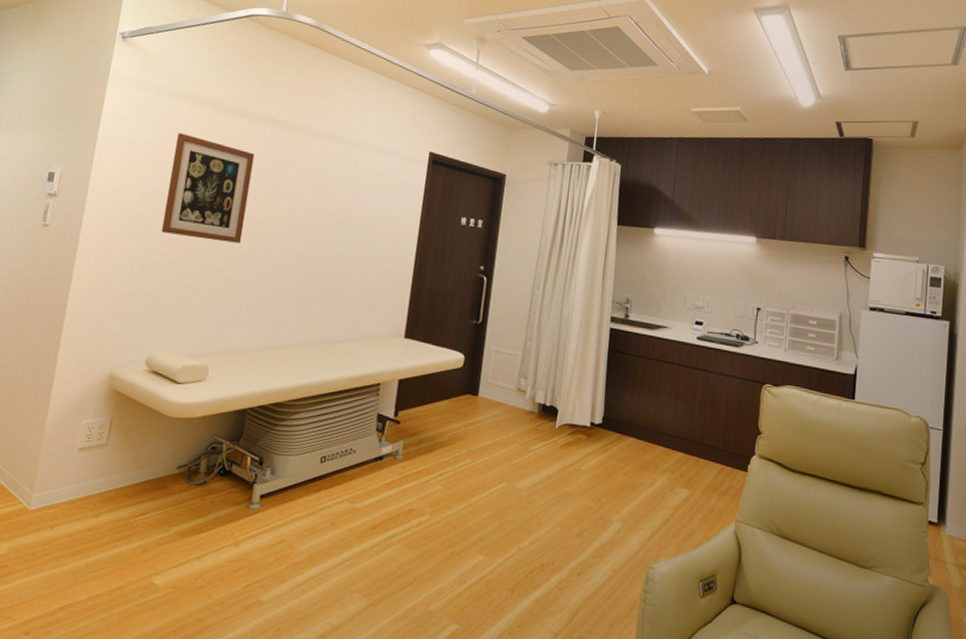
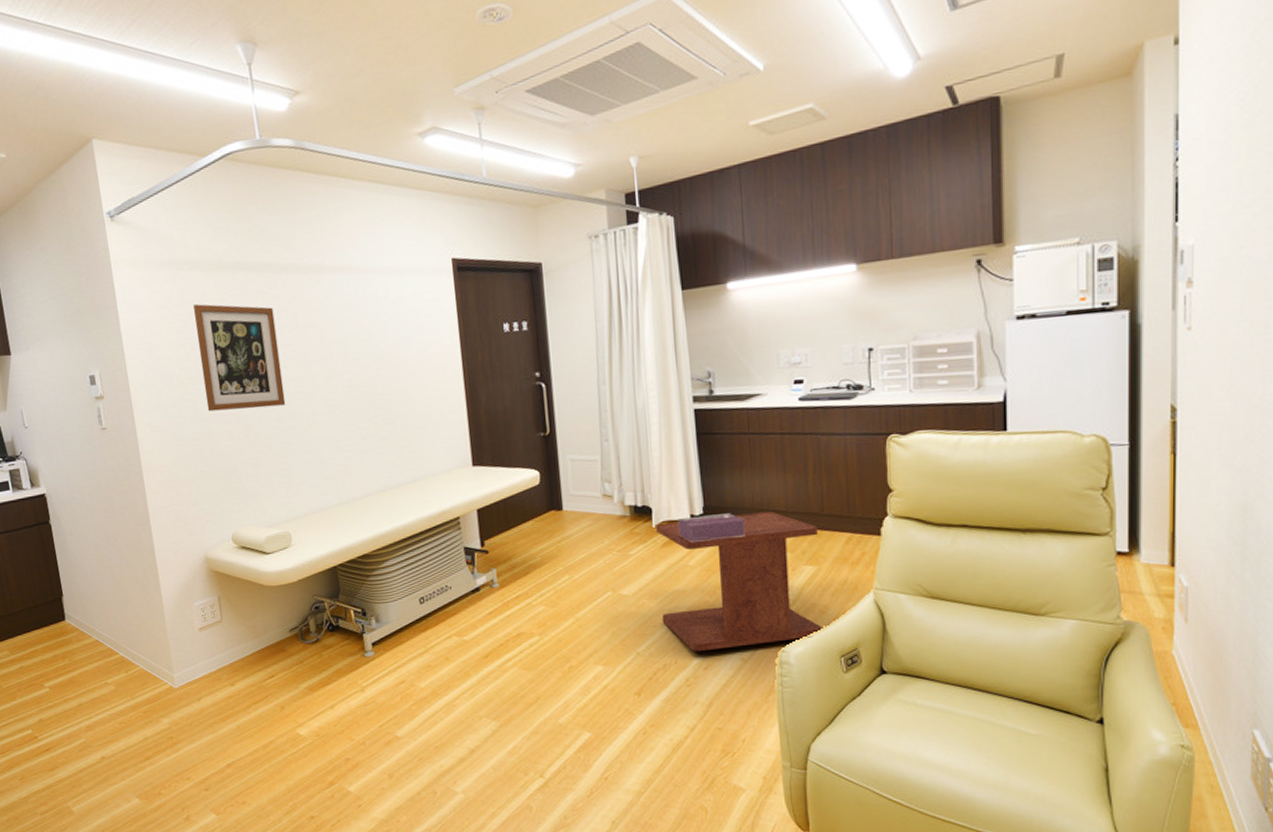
side table: none [548,425,696,558] -> present [656,511,822,652]
tissue box: none [577,424,636,452] -> present [678,513,745,543]

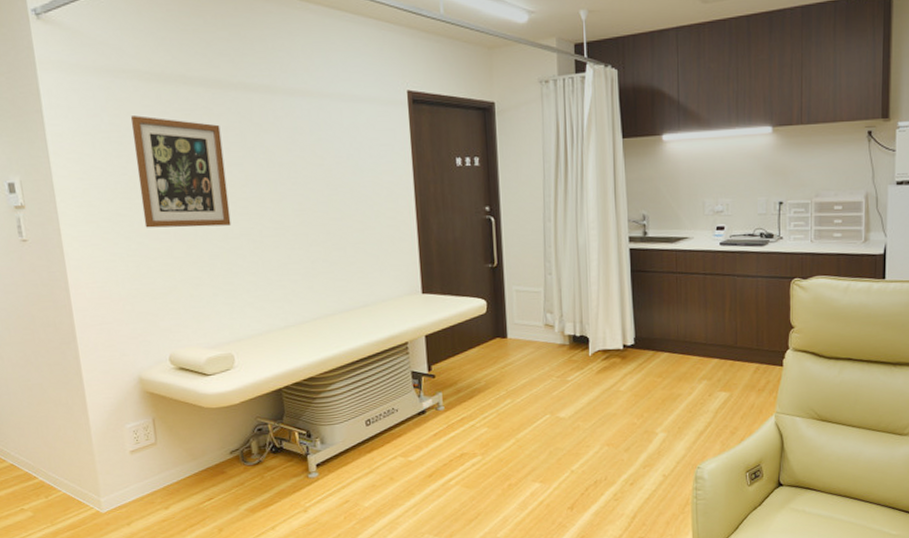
side table: present [656,511,822,652] -> none [592,343,732,469]
tissue box: present [678,513,745,543] -> none [612,344,670,371]

